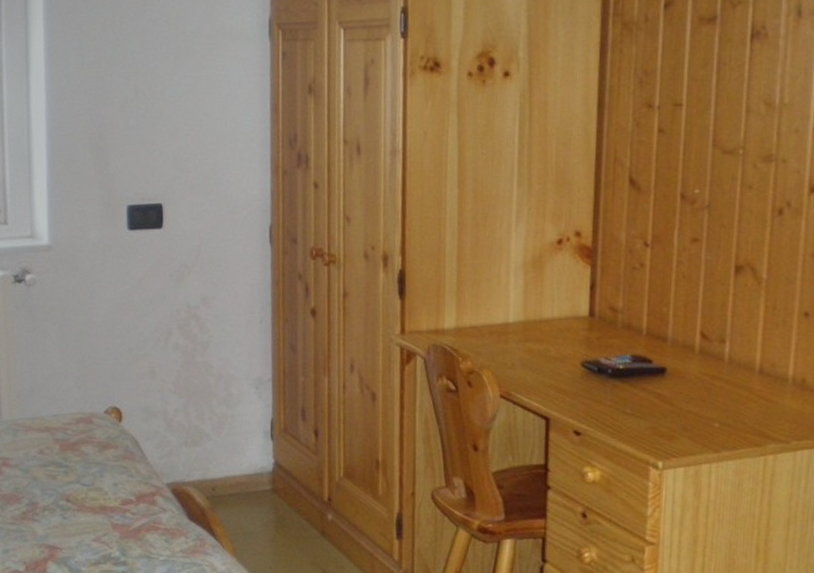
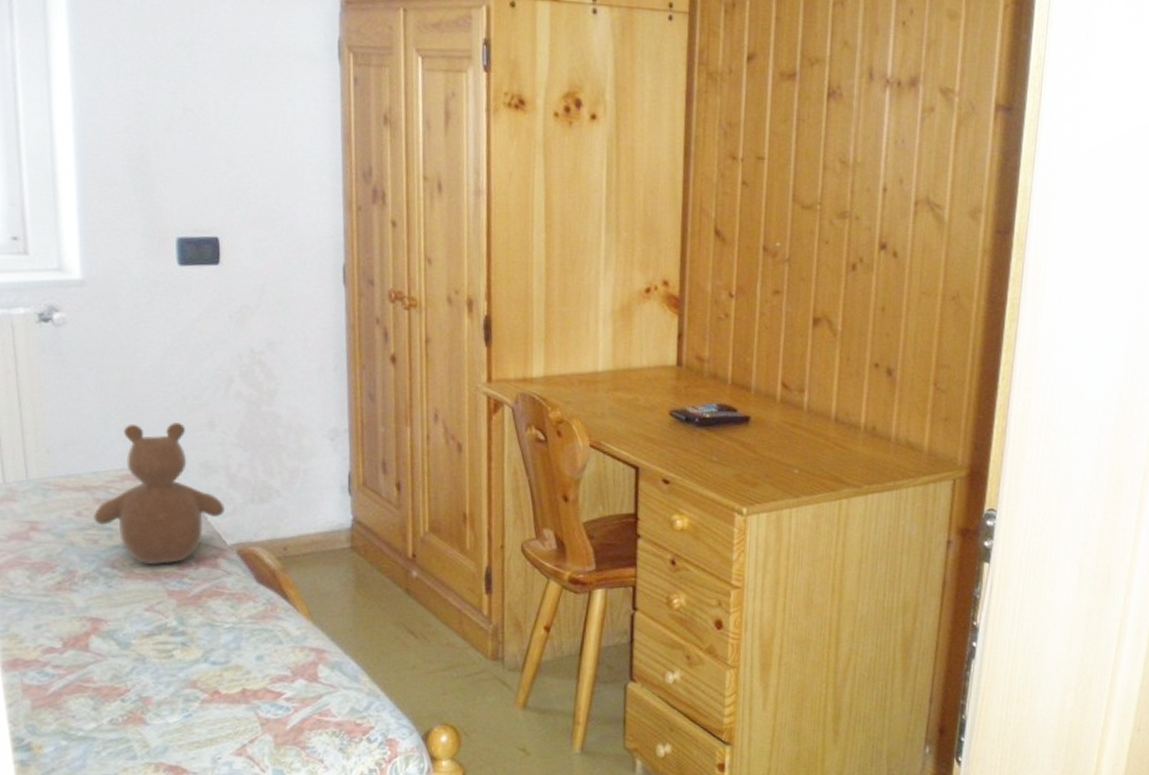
teddy bear: none [53,371,162,499] -> present [93,423,225,564]

